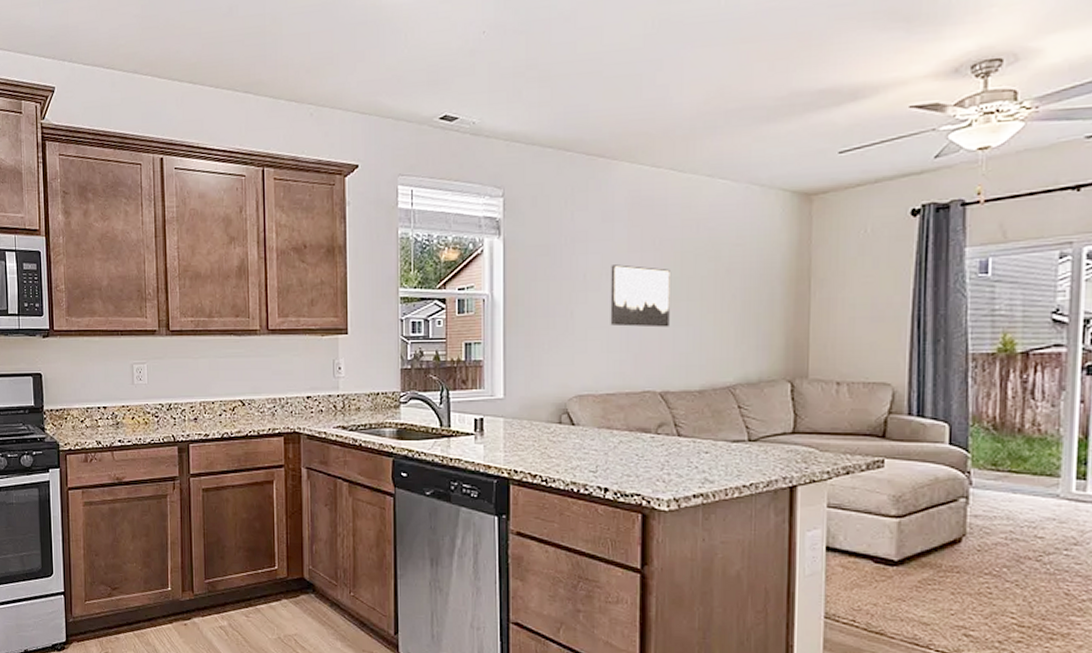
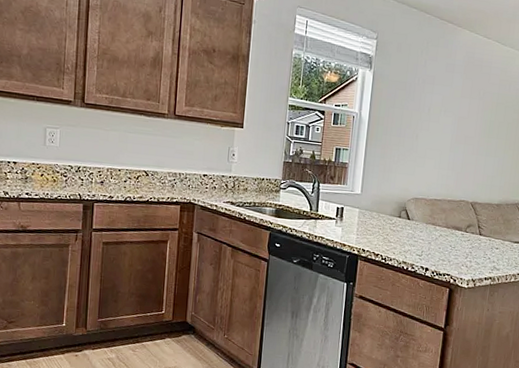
wall art: present [610,264,670,328] -> none [443,104,488,156]

